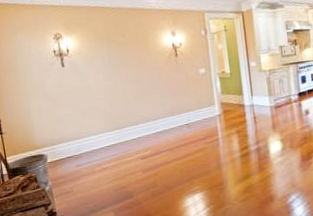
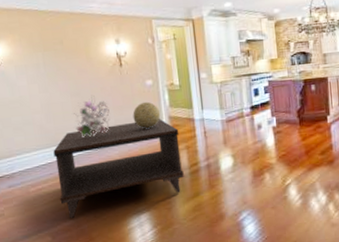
coffee table: none [116,105,235,196] -> present [53,119,184,218]
bouquet: none [134,83,167,121] -> present [74,96,111,137]
decorative sphere: none [187,88,213,115] -> present [133,101,161,129]

